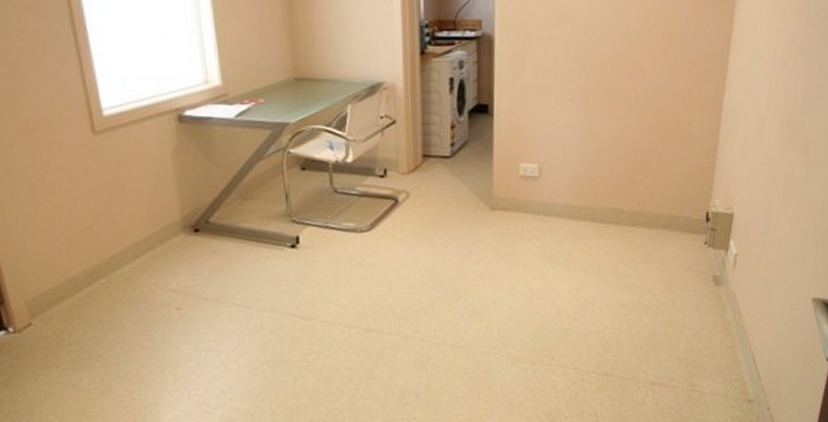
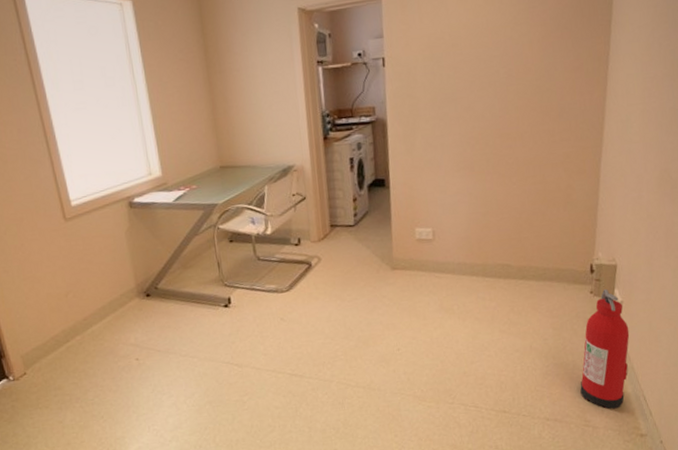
fire extinguisher: none [688,240,743,373] -> present [580,289,630,410]

